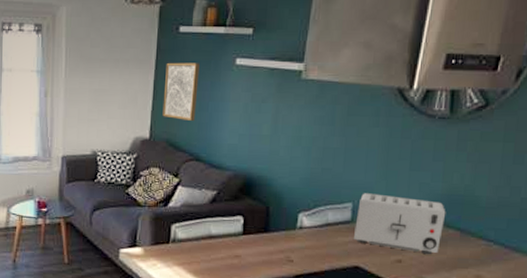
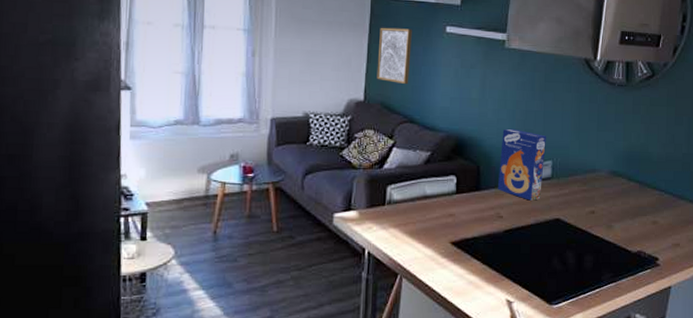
cereal box: none [289,167,347,246] -> present [498,128,546,201]
toaster: present [354,193,446,255] -> none [555,151,628,205]

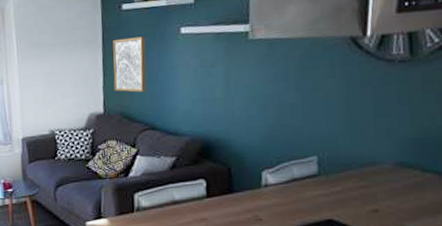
cereal box: present [498,128,546,201] -> none [253,125,308,201]

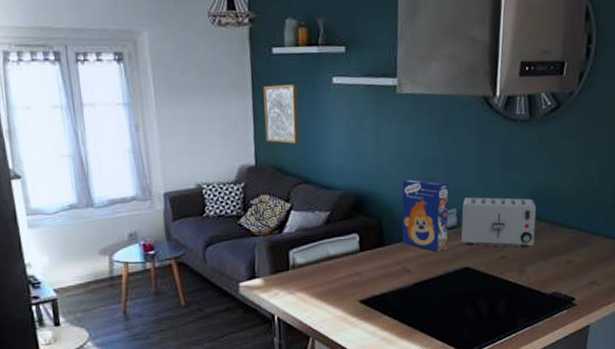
cereal box: none [253,125,308,201] -> present [402,179,449,252]
toaster: none [323,144,421,202] -> present [461,197,537,248]

